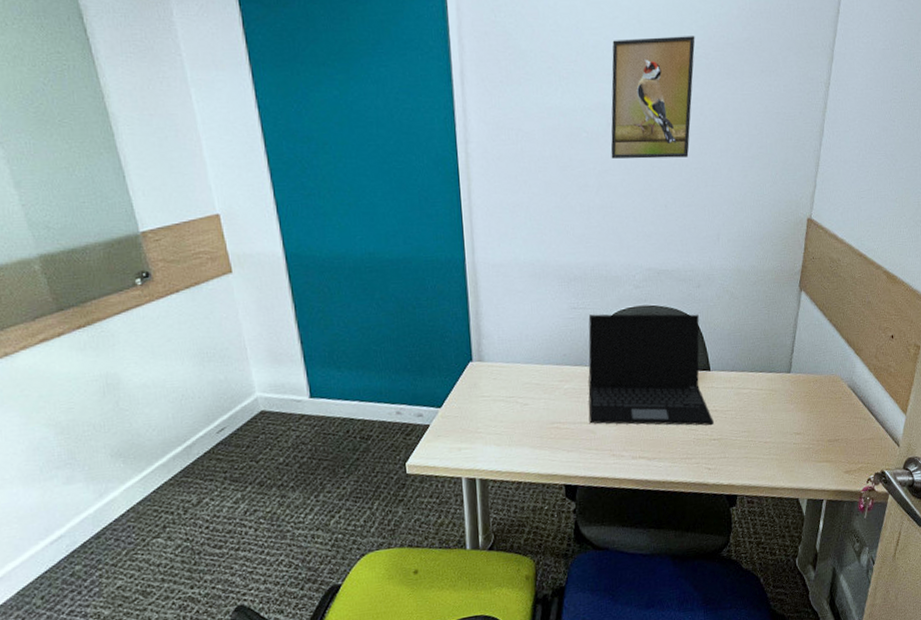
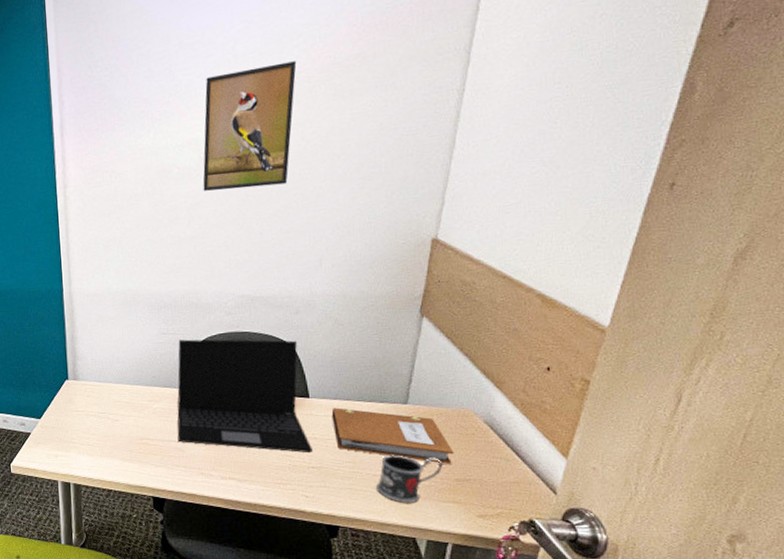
notebook: none [729,379,827,427] -> present [331,407,454,464]
mug: none [766,421,819,467] -> present [375,455,443,503]

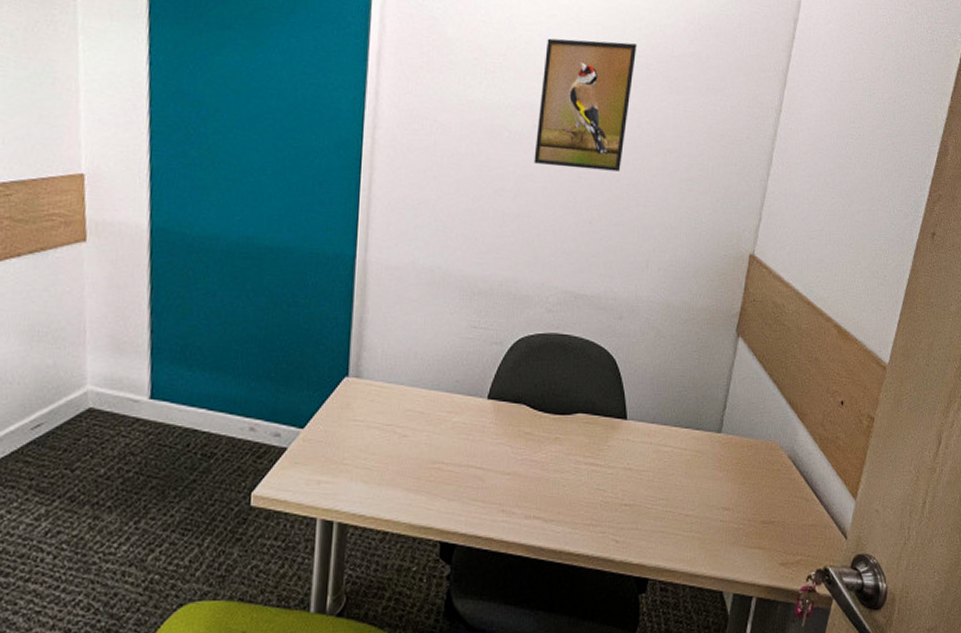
laptop: present [177,339,312,453] -> none [478,337,626,487]
notebook: present [331,407,454,464] -> none [648,433,762,503]
mug: present [375,455,443,503] -> none [687,491,751,549]

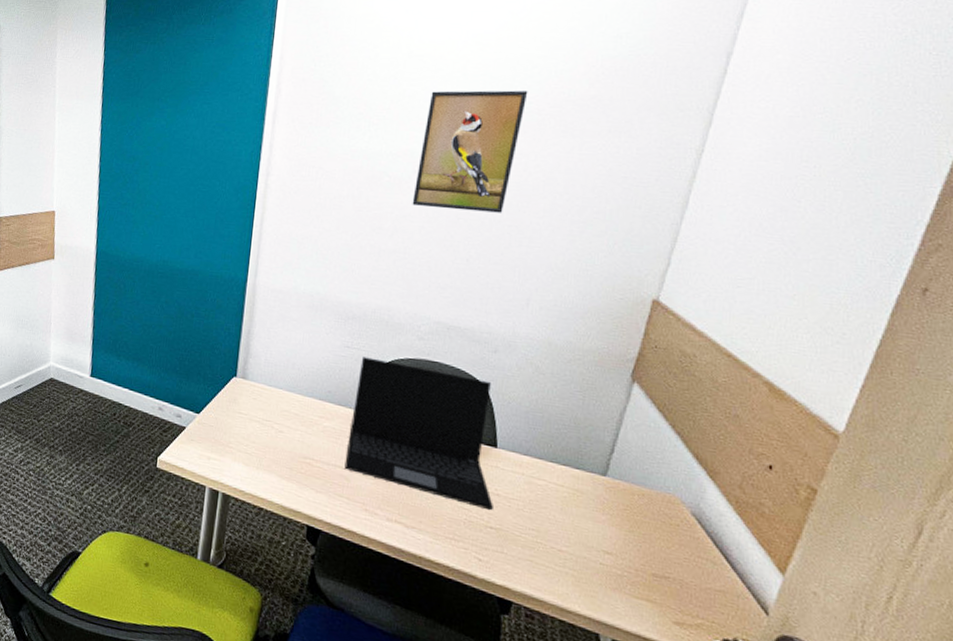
laptop: none [478,337,626,487] -> present [344,357,493,511]

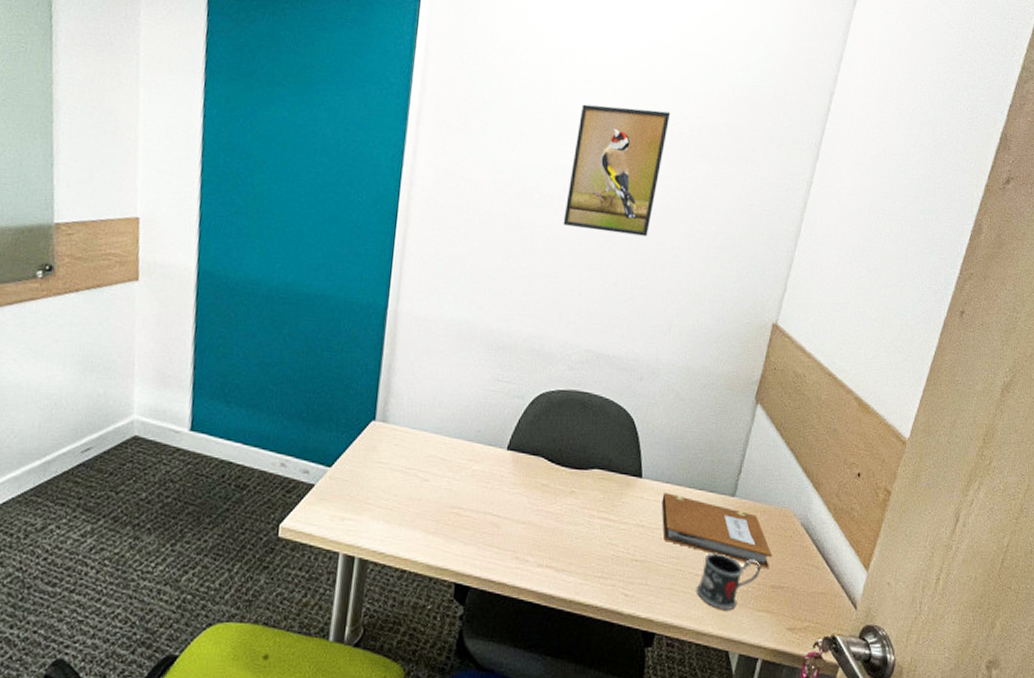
laptop: present [344,357,493,511] -> none [494,390,638,544]
notebook: none [519,464,654,555] -> present [661,492,773,568]
mug: none [559,530,640,592] -> present [696,552,761,610]

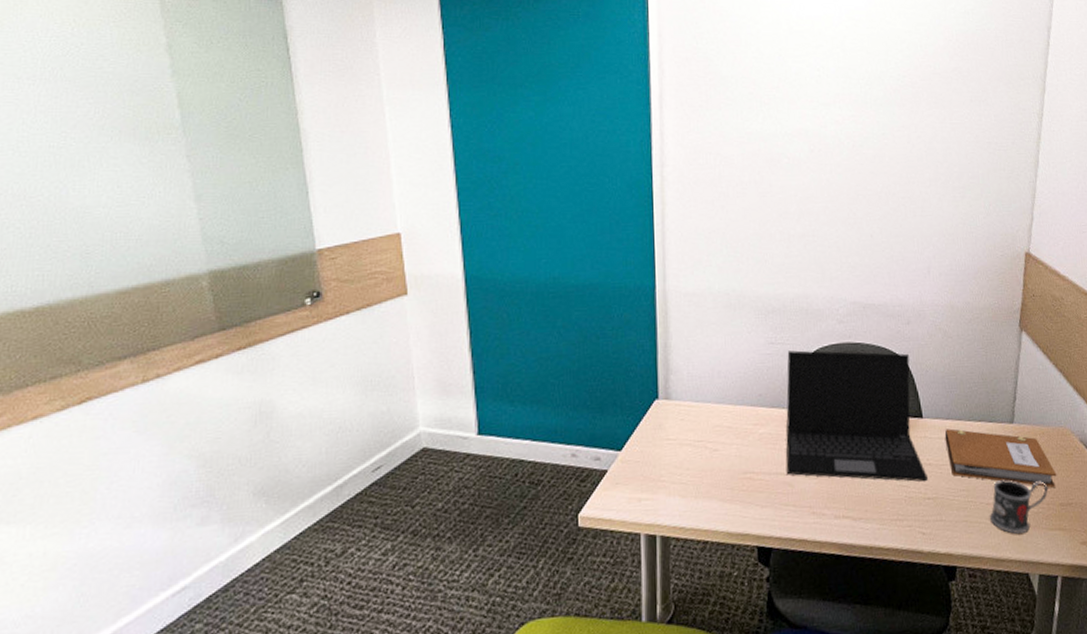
laptop: none [494,390,638,544] -> present [786,350,928,482]
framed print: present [563,104,671,236] -> none [813,65,901,187]

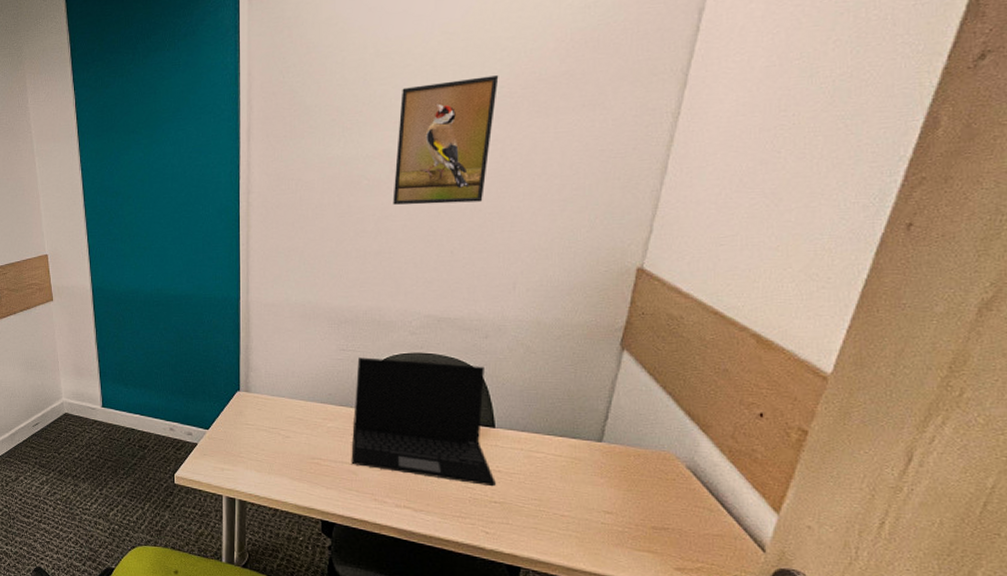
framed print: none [813,65,901,187] -> present [393,75,499,205]
notebook: present [944,428,1057,488] -> none [518,440,652,510]
mug: present [989,479,1048,534] -> none [563,495,639,549]

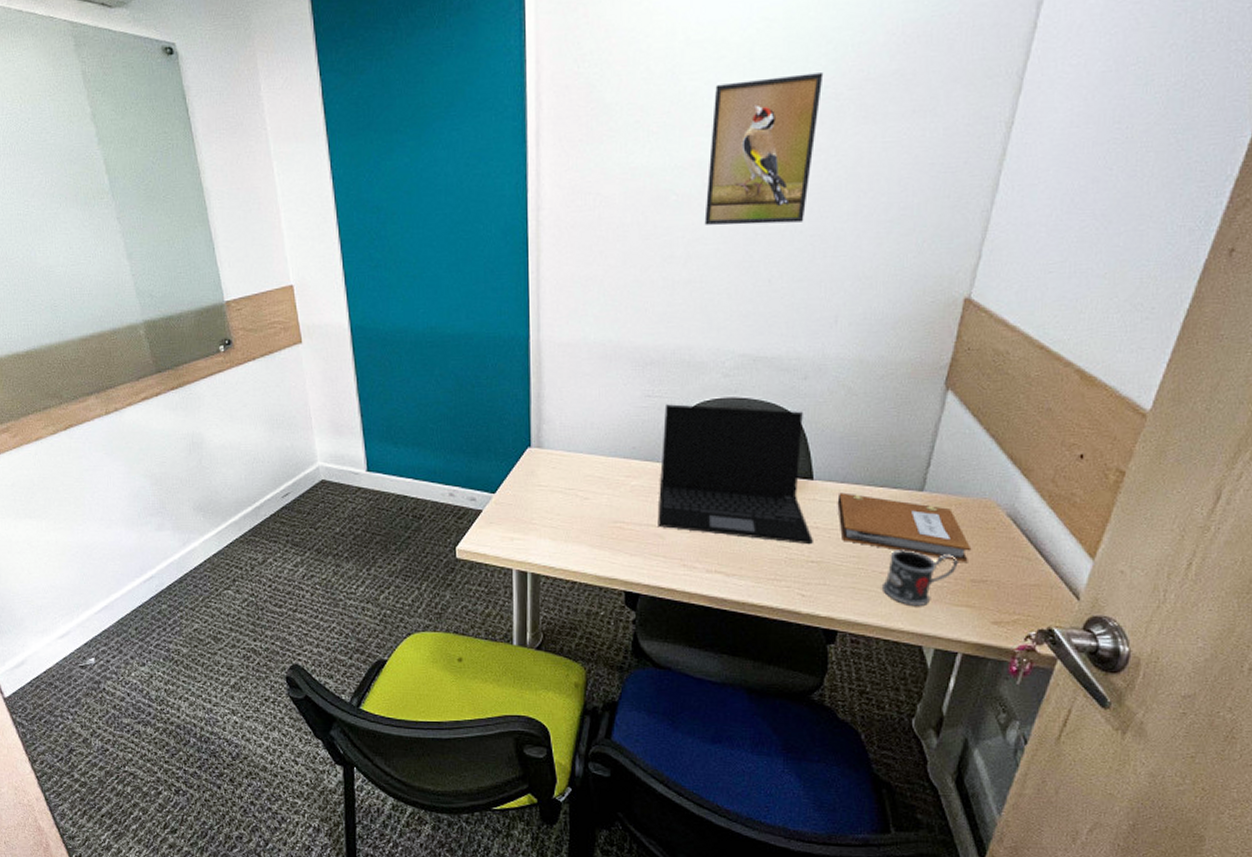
notebook: none [518,440,652,510] -> present [837,492,972,562]
mug: none [563,495,639,549] -> present [881,550,958,606]

